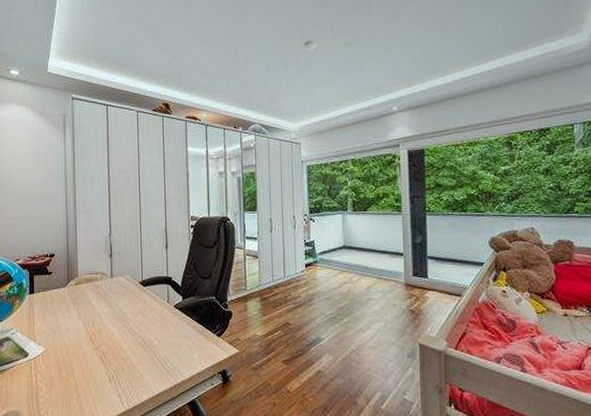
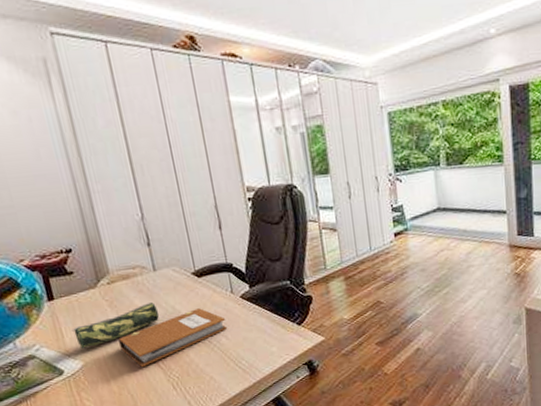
pencil case: none [42,304,109,337] -> present [72,302,159,350]
notebook: none [75,313,160,358] -> present [118,308,228,367]

